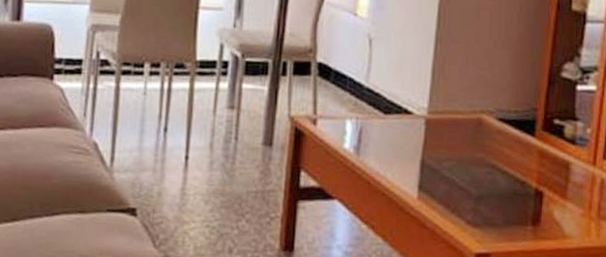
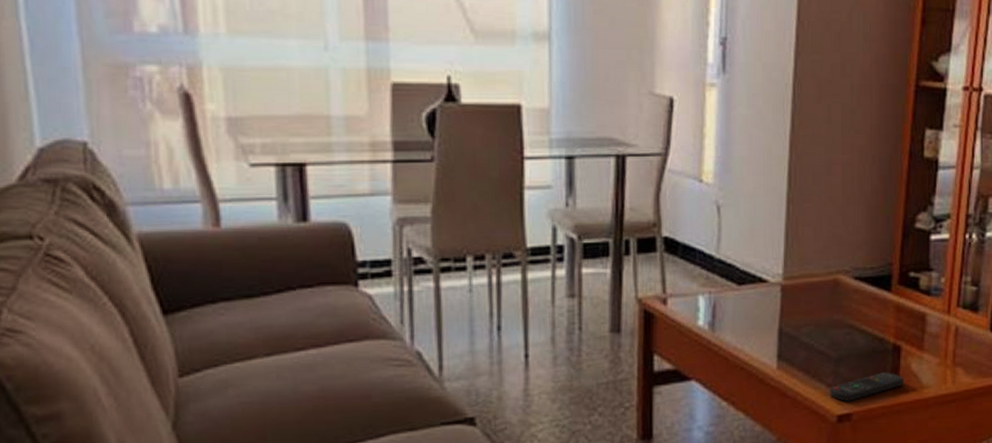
remote control: none [468,216,545,241] -> present [829,372,904,402]

